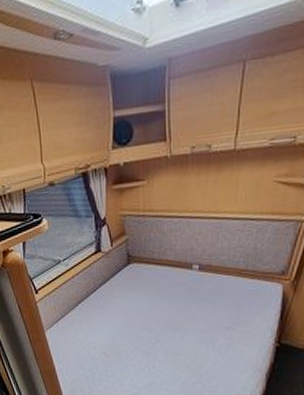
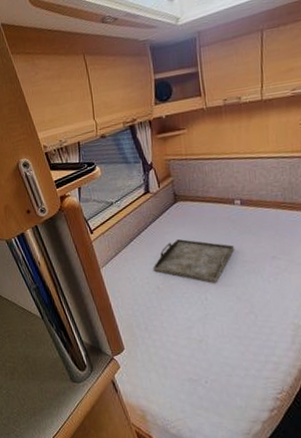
serving tray: none [100,304,188,351] -> present [153,239,235,283]

